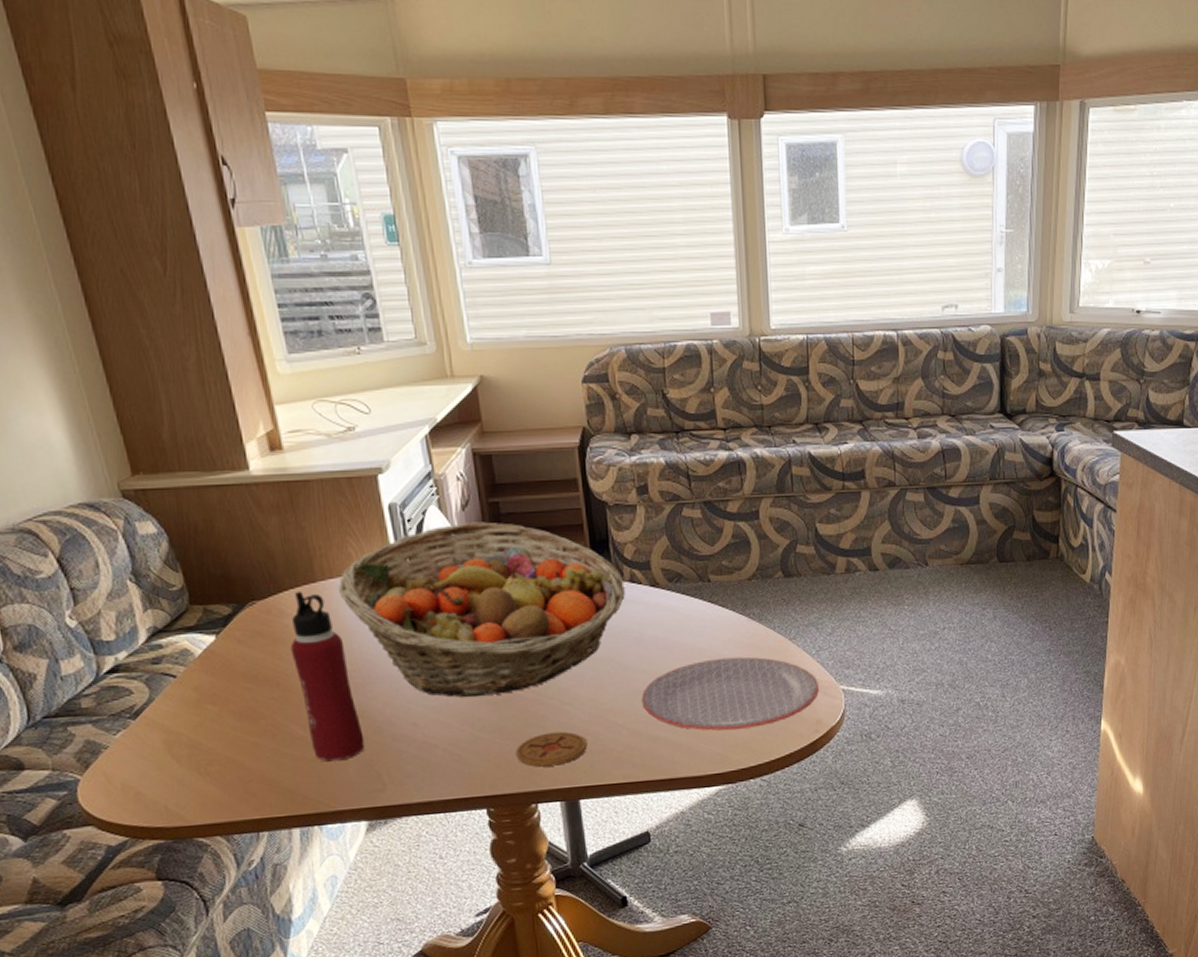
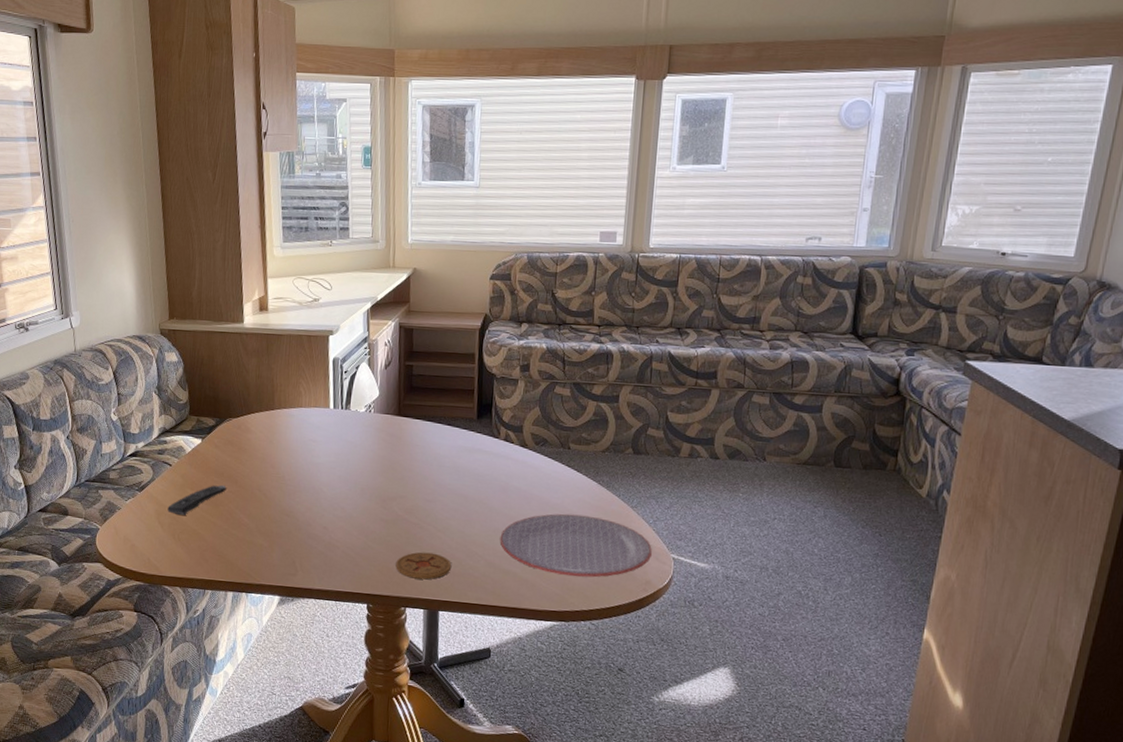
remote control: none [181,691,265,742] -> present [167,484,227,515]
water bottle: present [290,590,365,762] -> none [249,414,288,547]
fruit basket: present [338,522,625,698] -> none [289,378,500,515]

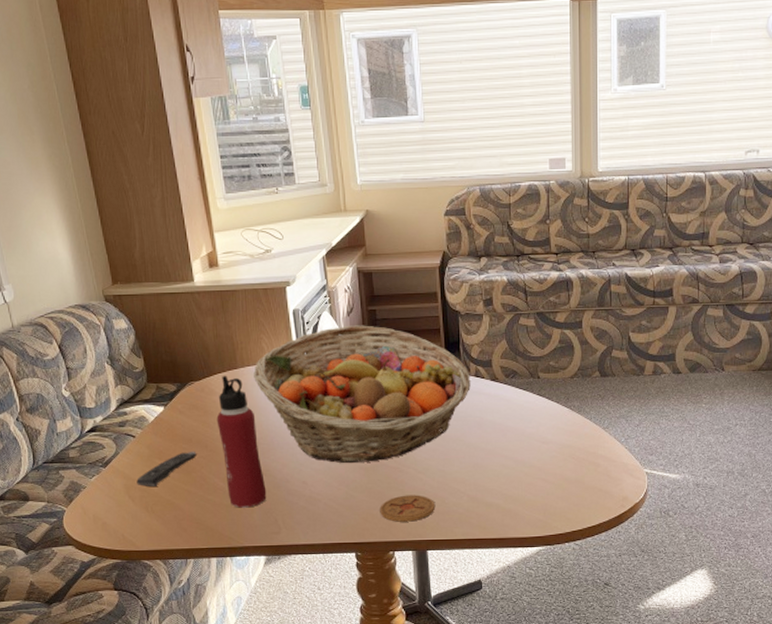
water bottle: none [249,414,288,547] -> present [216,375,267,508]
fruit basket: none [289,378,500,515] -> present [253,325,471,464]
plate: present [499,513,652,578] -> none [480,441,626,501]

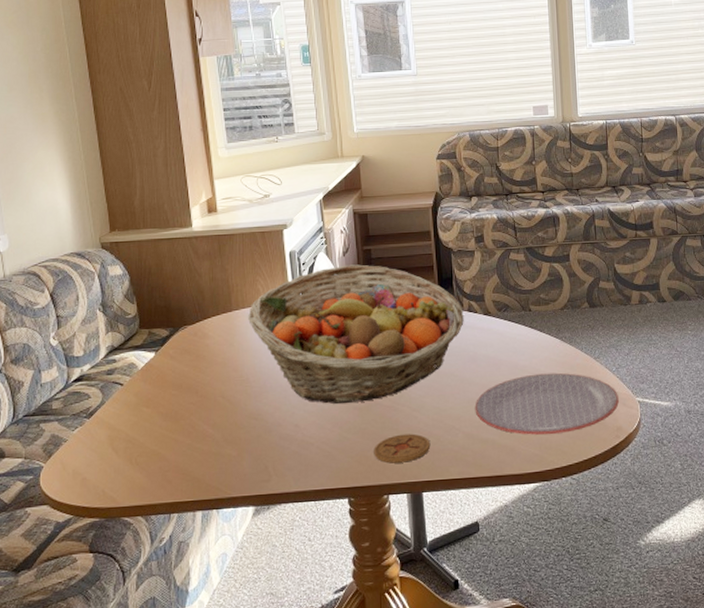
remote control: present [136,451,197,486] -> none [122,397,186,437]
water bottle: present [216,375,267,508] -> none [208,318,257,456]
plate: none [480,441,626,501] -> present [475,372,619,435]

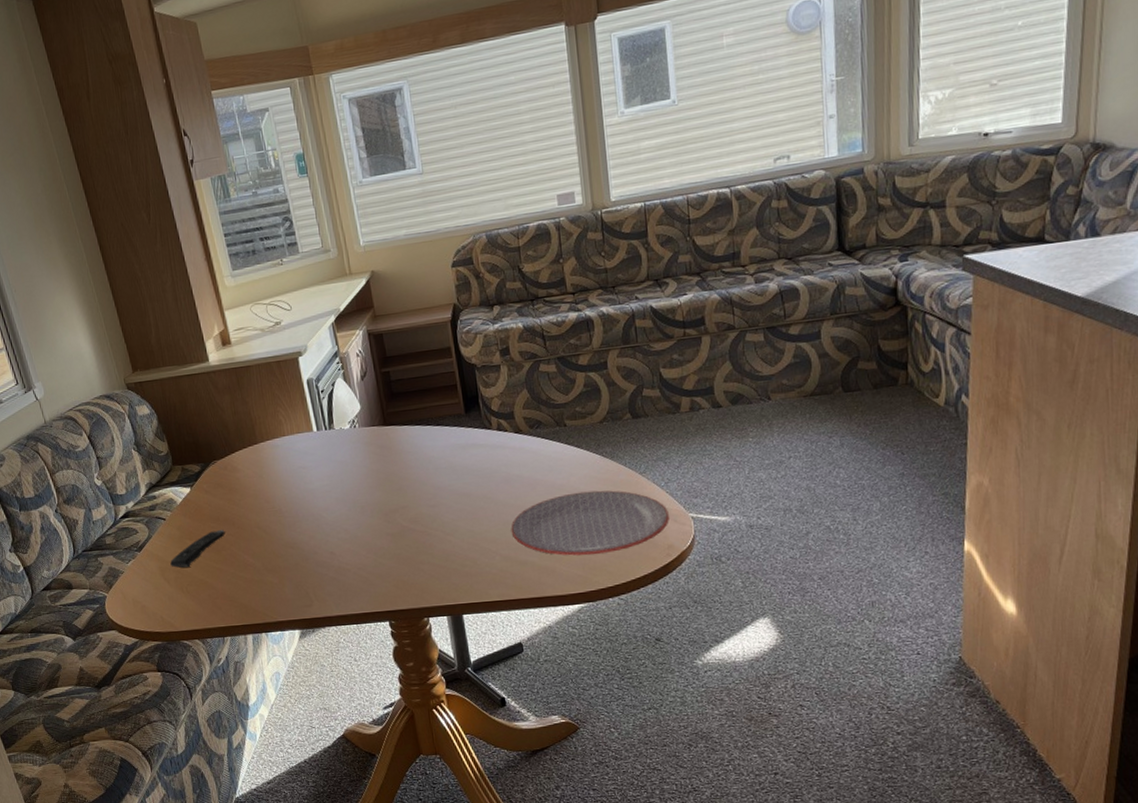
remote control: none [122,397,186,437] -> present [170,529,225,568]
fruit basket: present [248,264,464,404] -> none [273,388,494,531]
coaster: present [374,433,430,464] -> none [410,557,467,587]

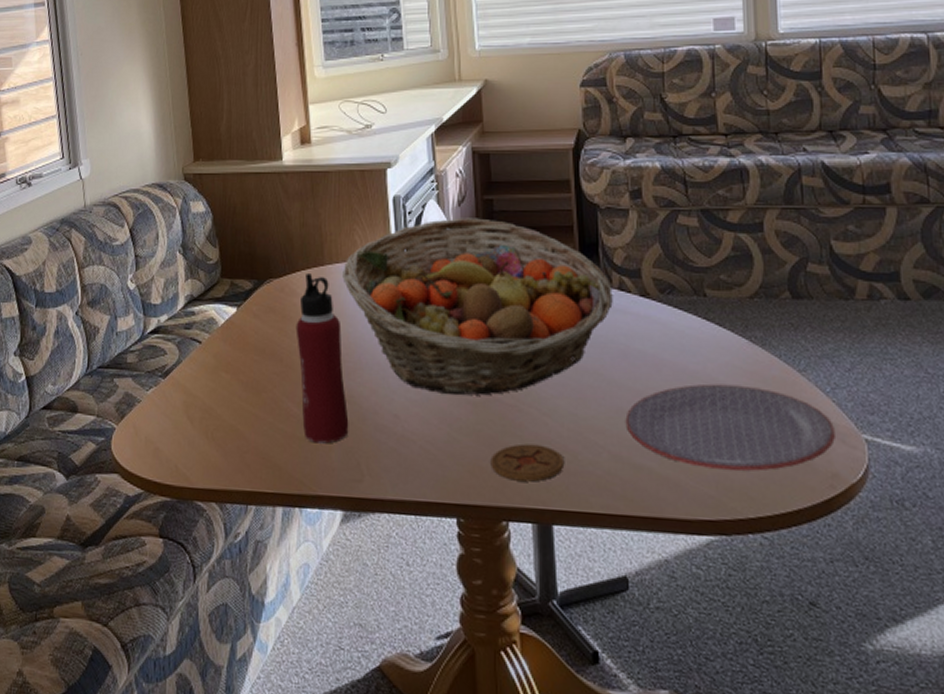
remote control: present [170,529,225,568] -> none [198,364,270,406]
water bottle: none [241,451,296,583] -> present [295,272,349,444]
fruit basket: none [273,388,494,531] -> present [342,217,613,396]
coaster: none [410,557,467,587] -> present [490,443,563,482]

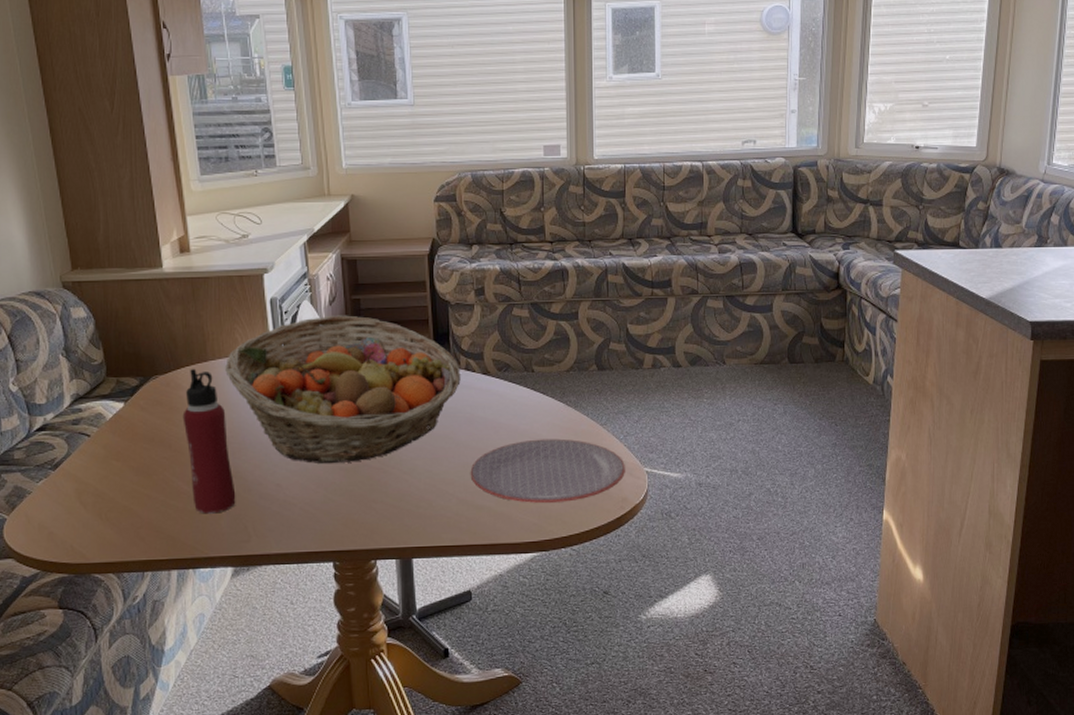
coaster: present [490,443,563,482] -> none [361,497,421,528]

